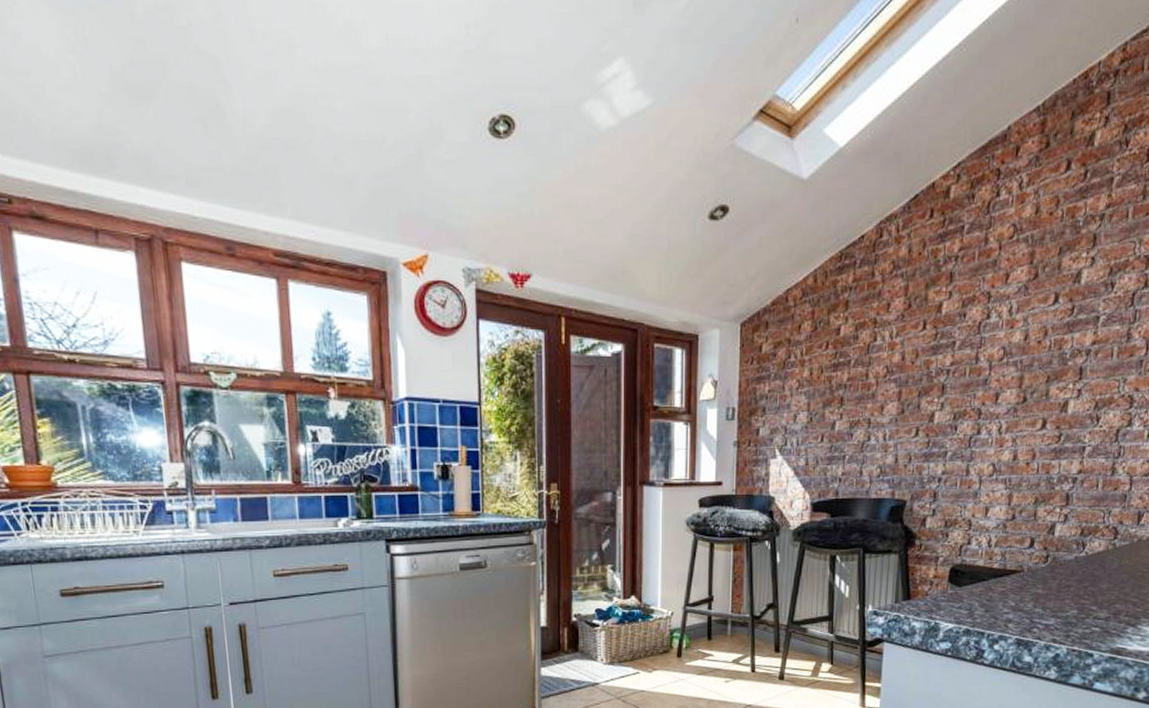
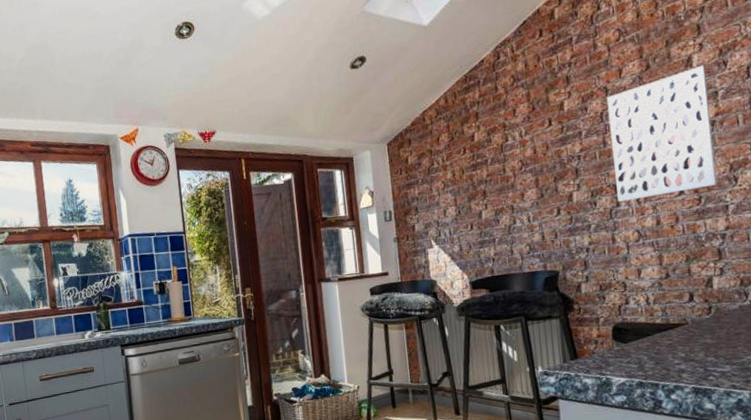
wall art: none [979,284,1092,429] -> present [606,66,717,202]

